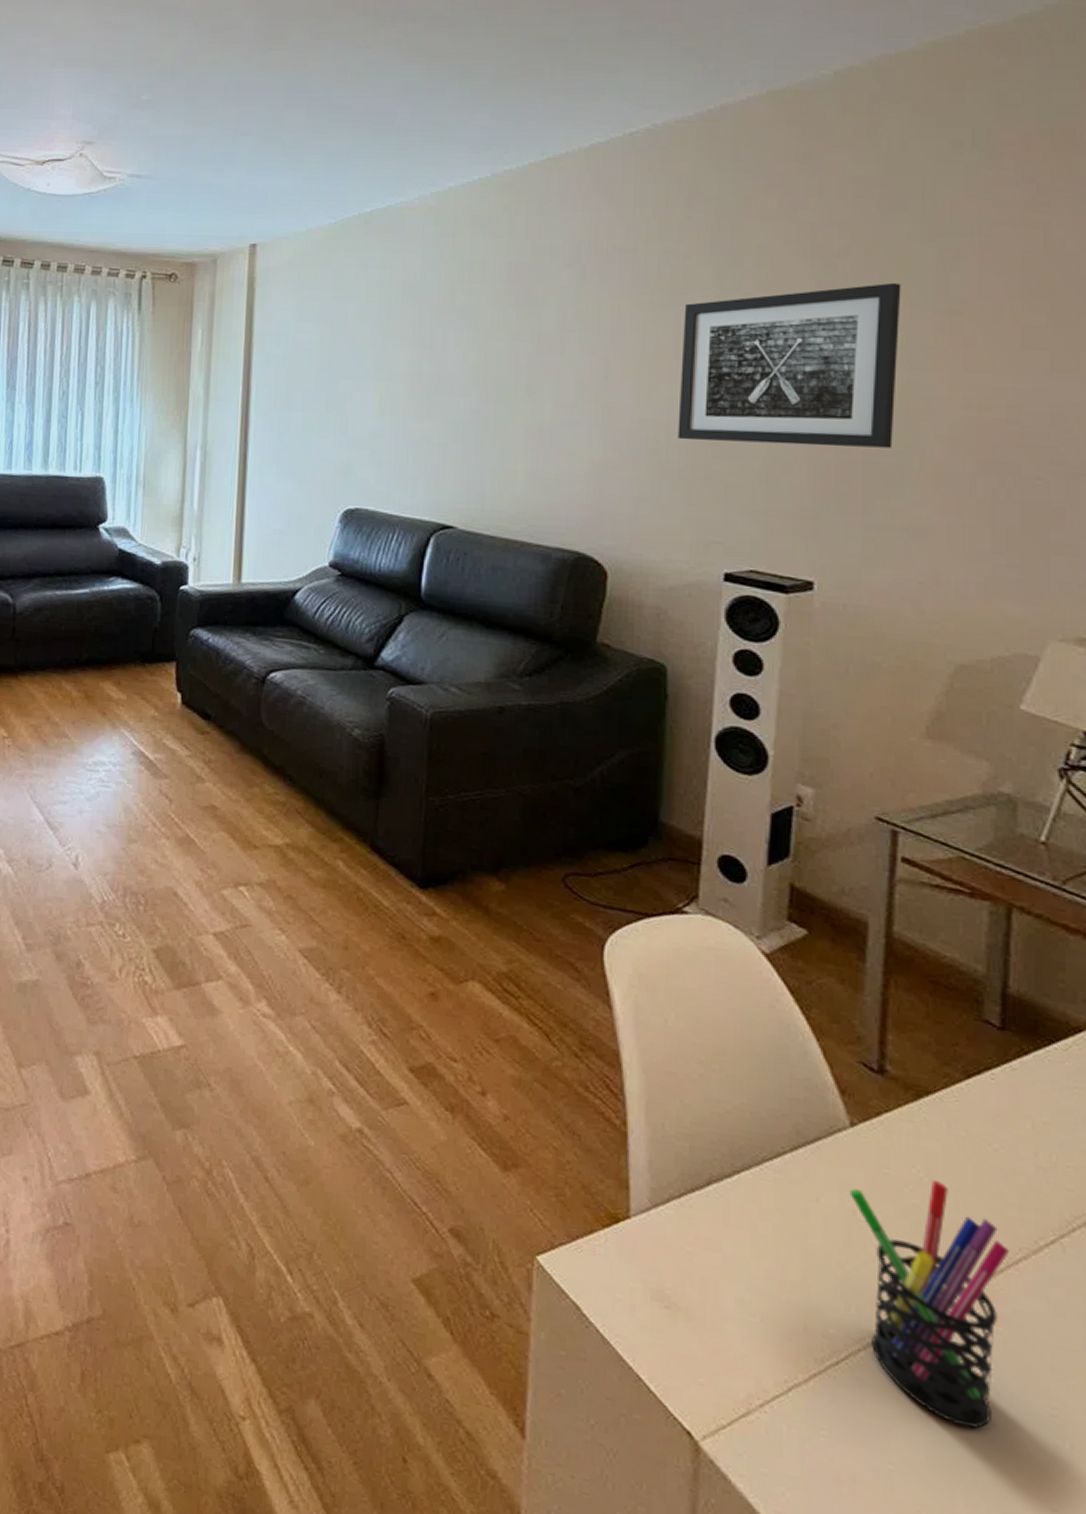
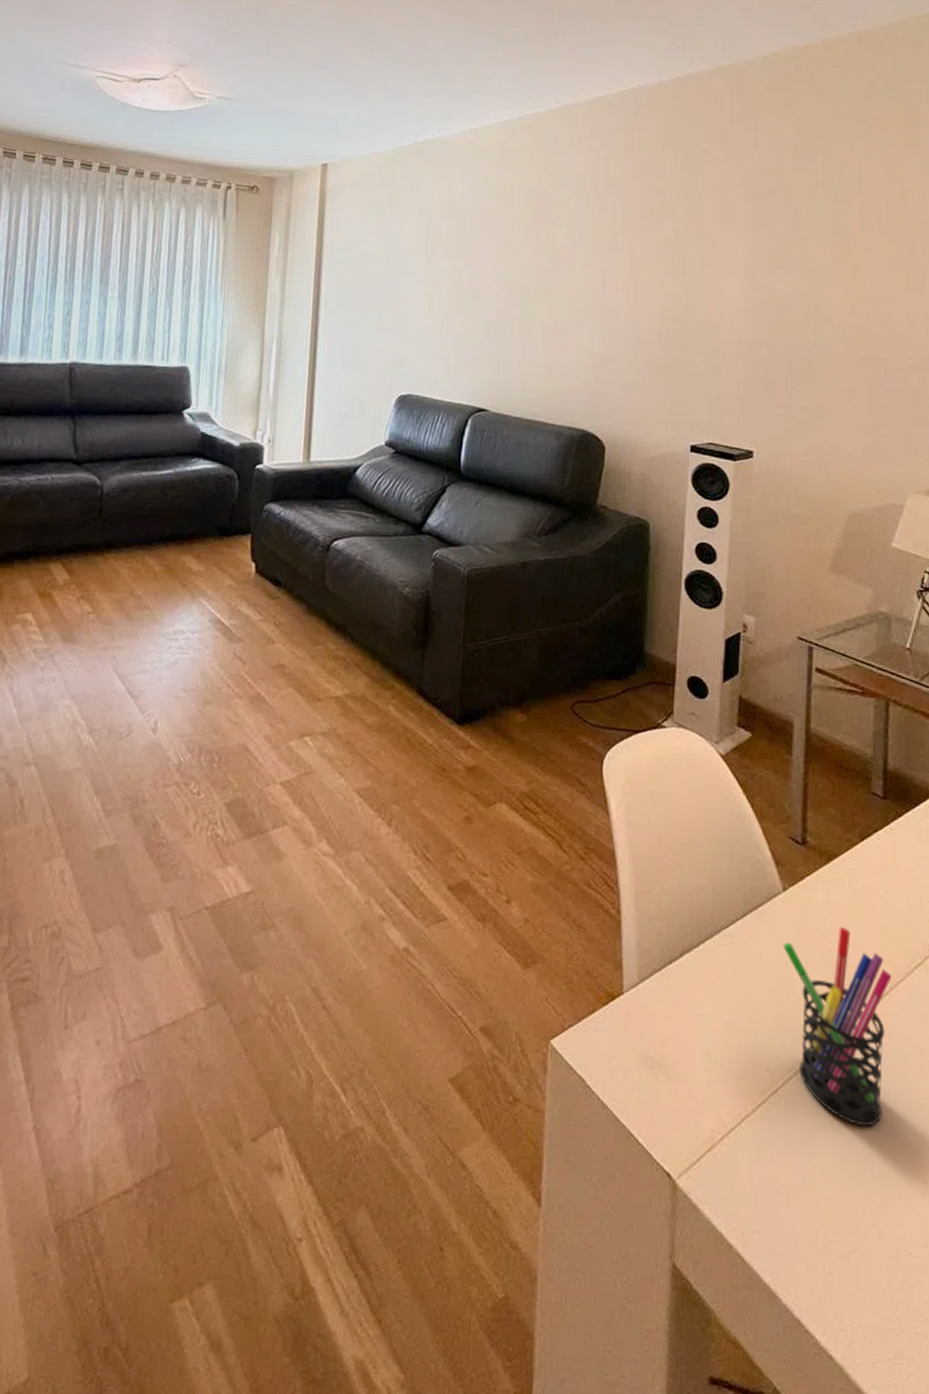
wall art: present [677,282,901,448] -> none [656,218,810,346]

